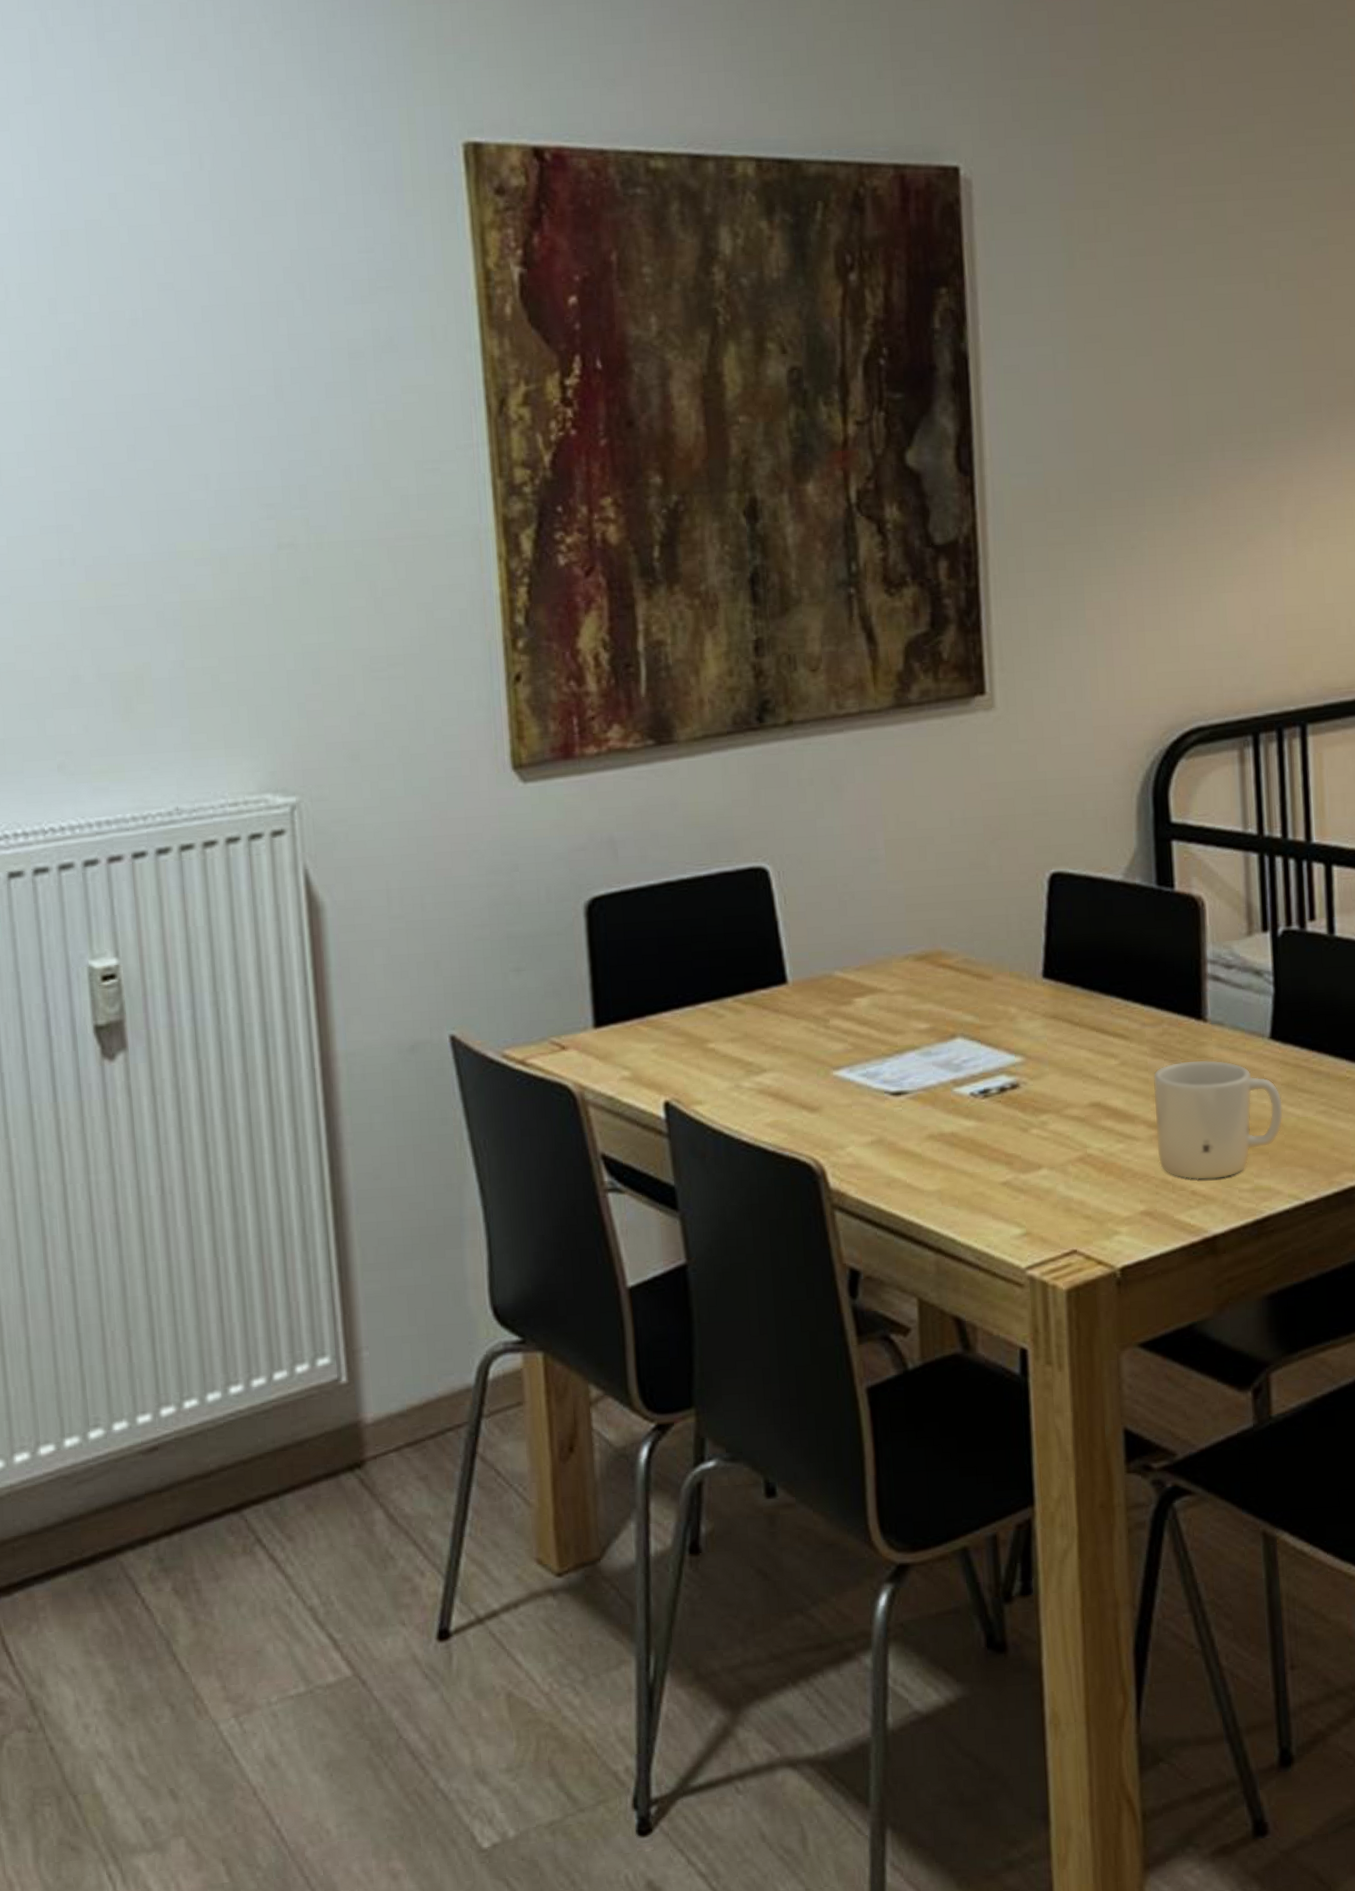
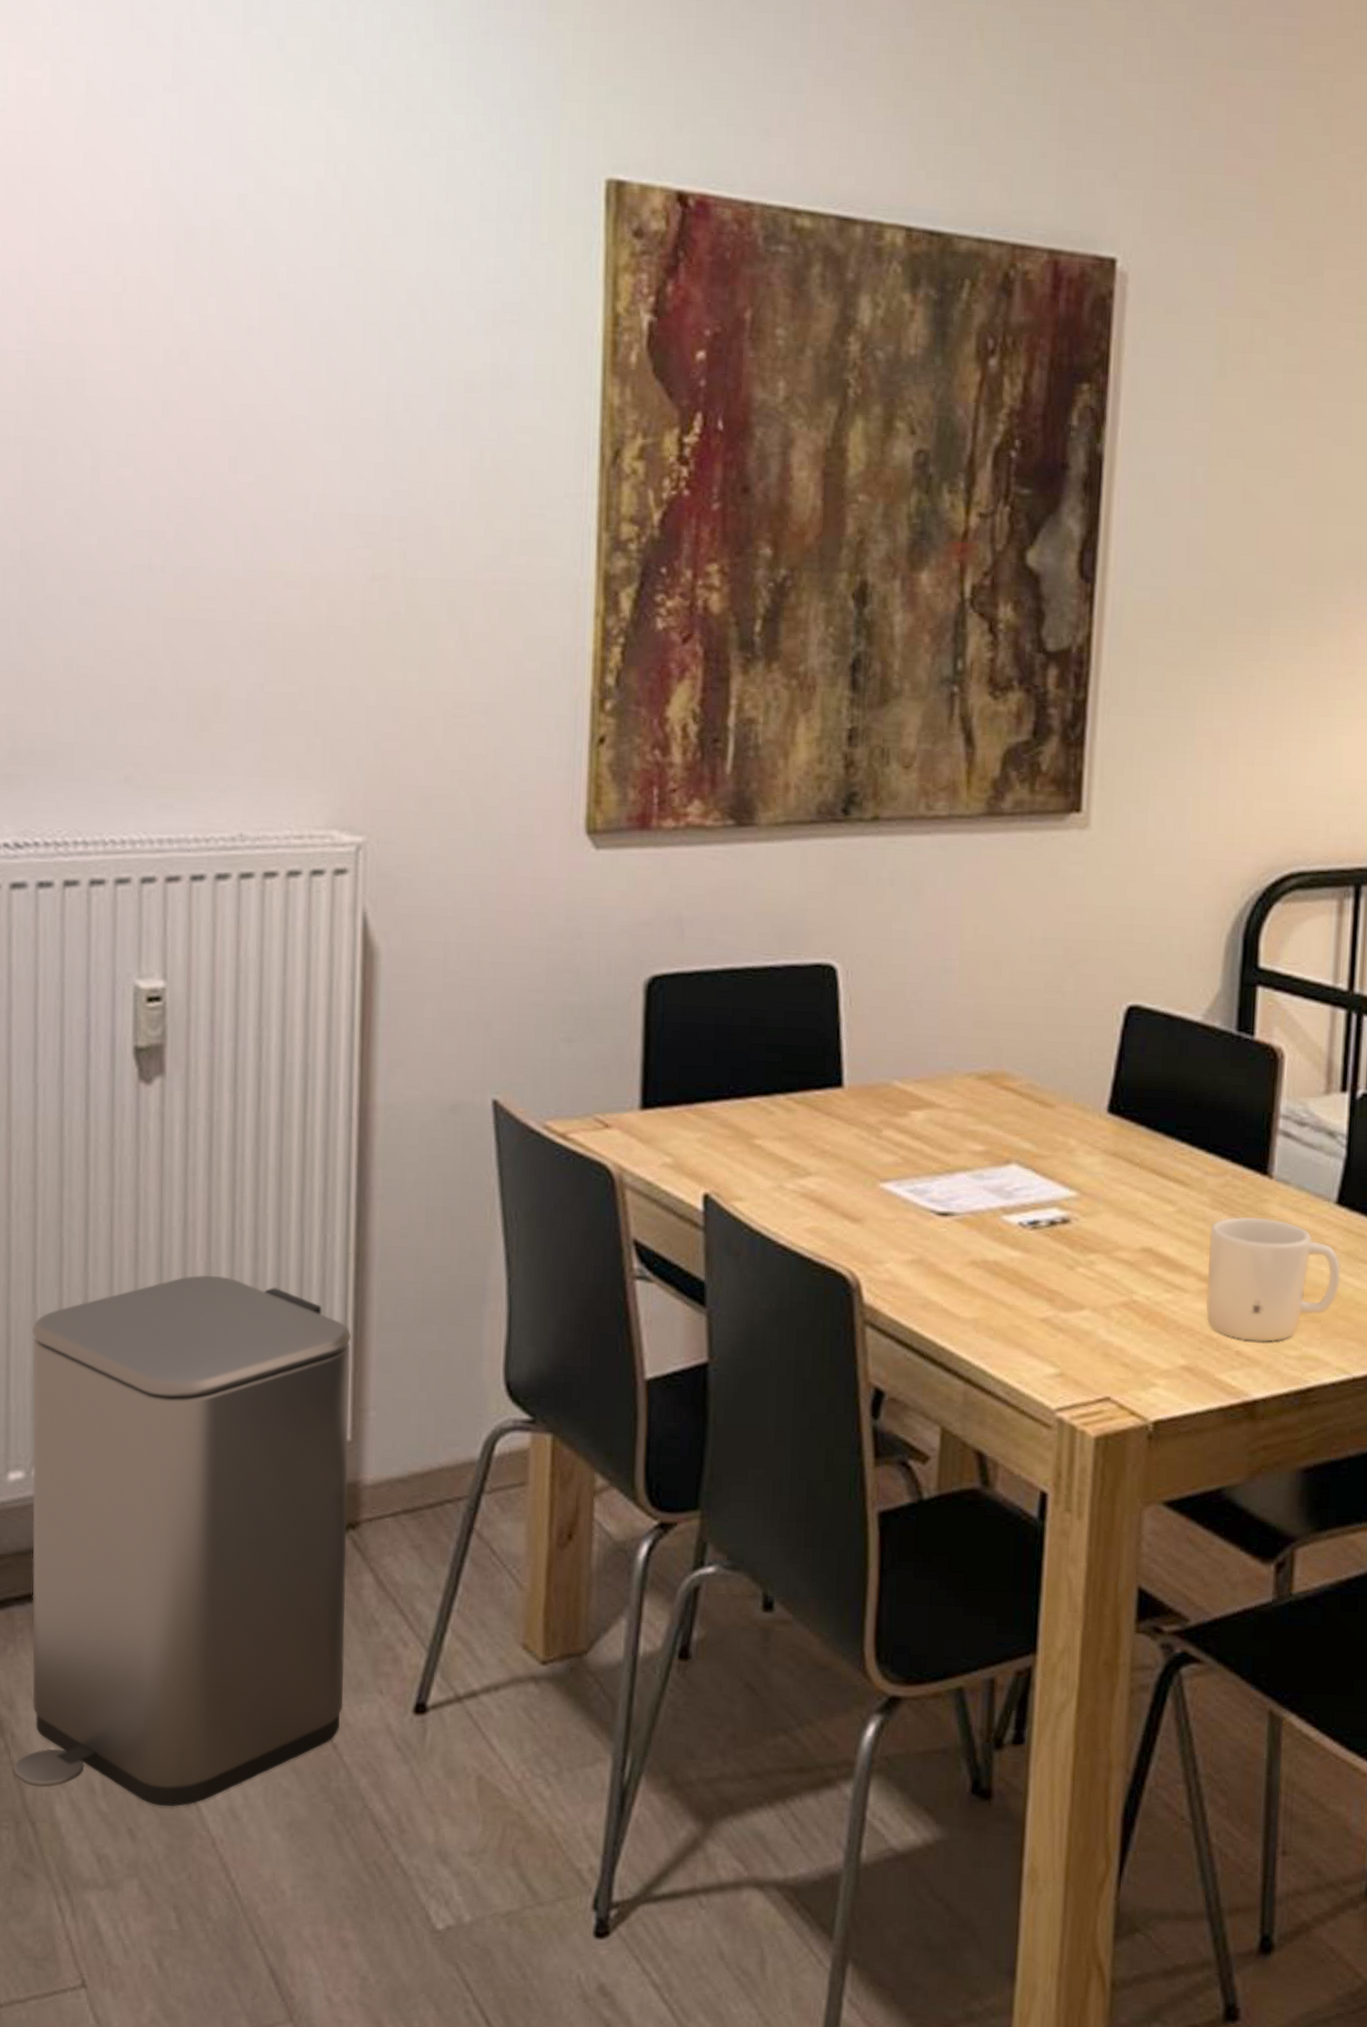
pedal bin: none [23,1237,368,1764] -> present [13,1274,351,1807]

